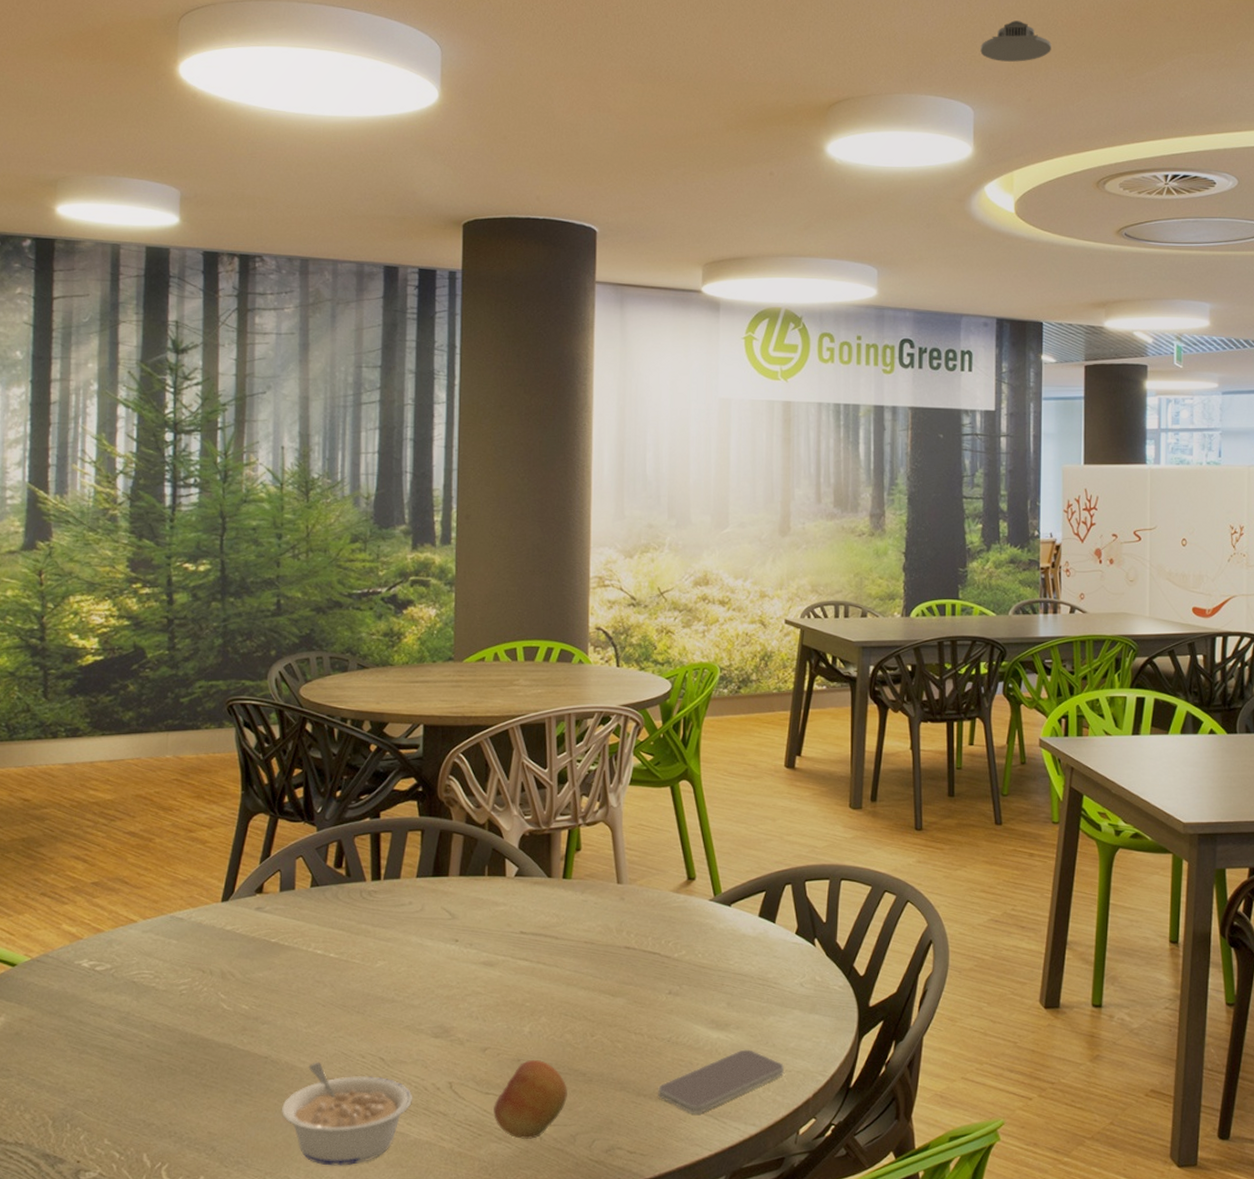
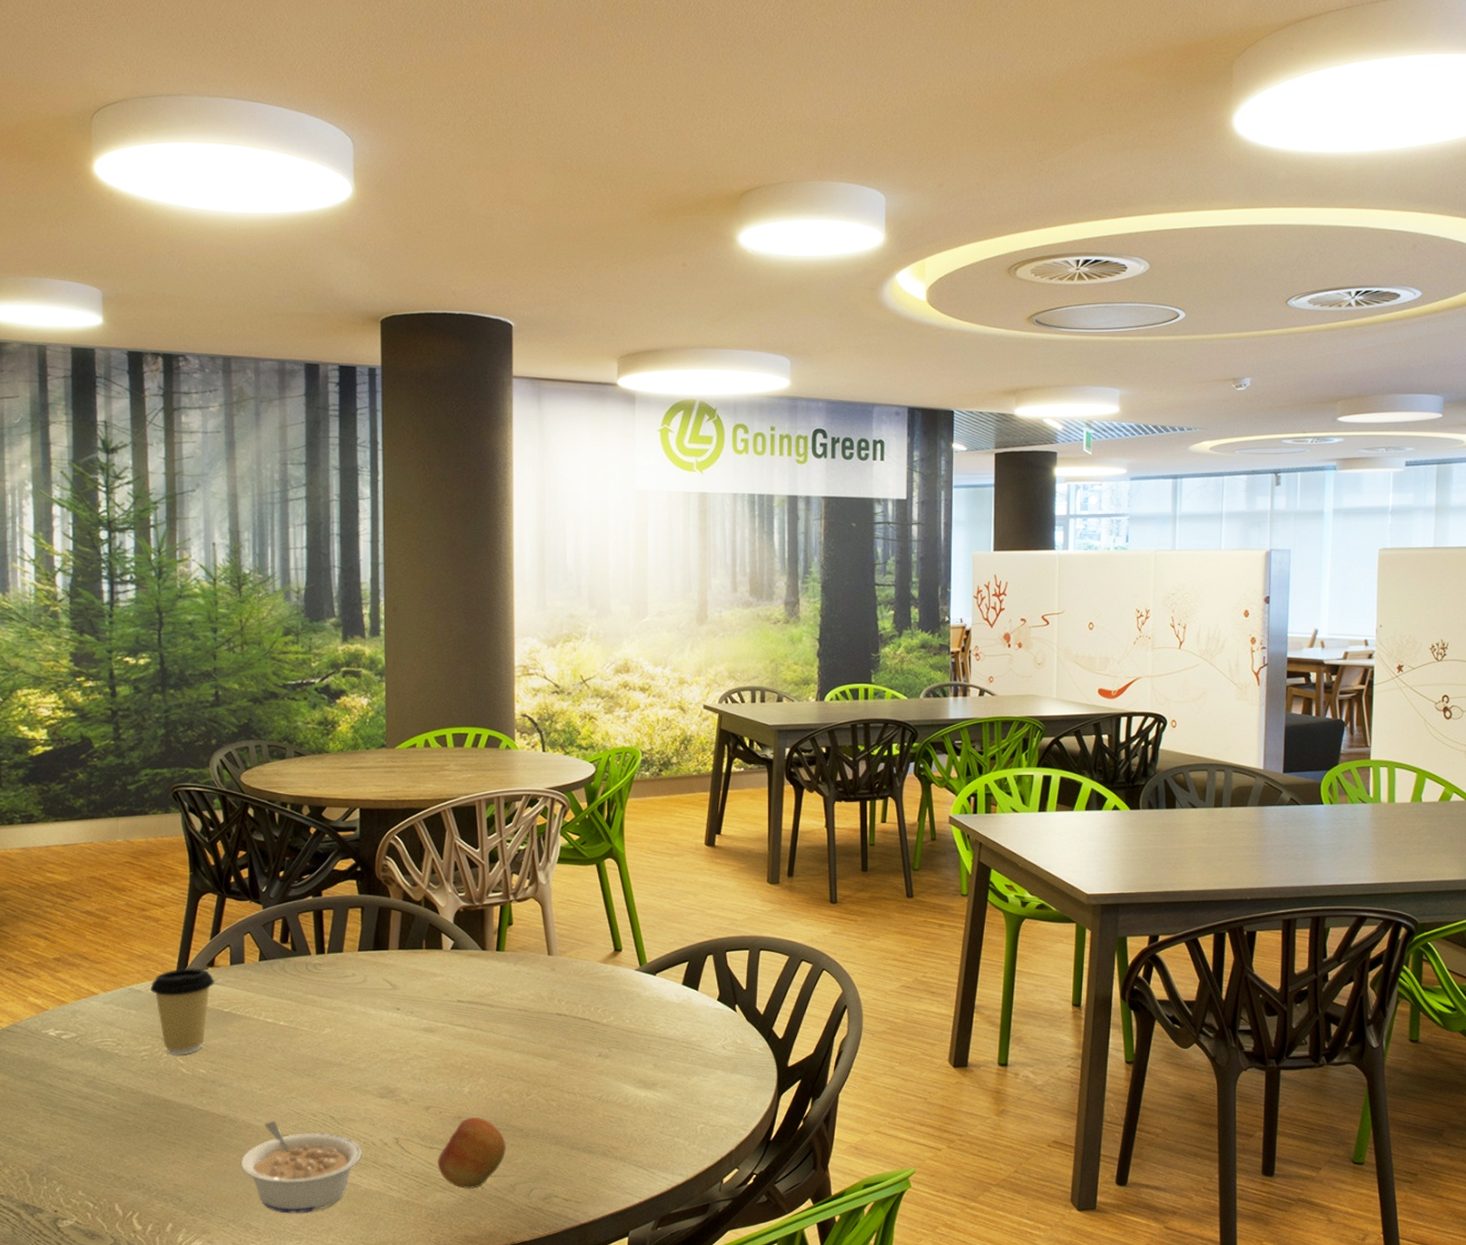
coffee cup: none [193,894,262,989] -> present [150,968,214,1055]
smartphone: present [658,1049,785,1114] -> none [591,1106,709,1166]
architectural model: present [980,20,1051,62] -> none [892,103,963,146]

